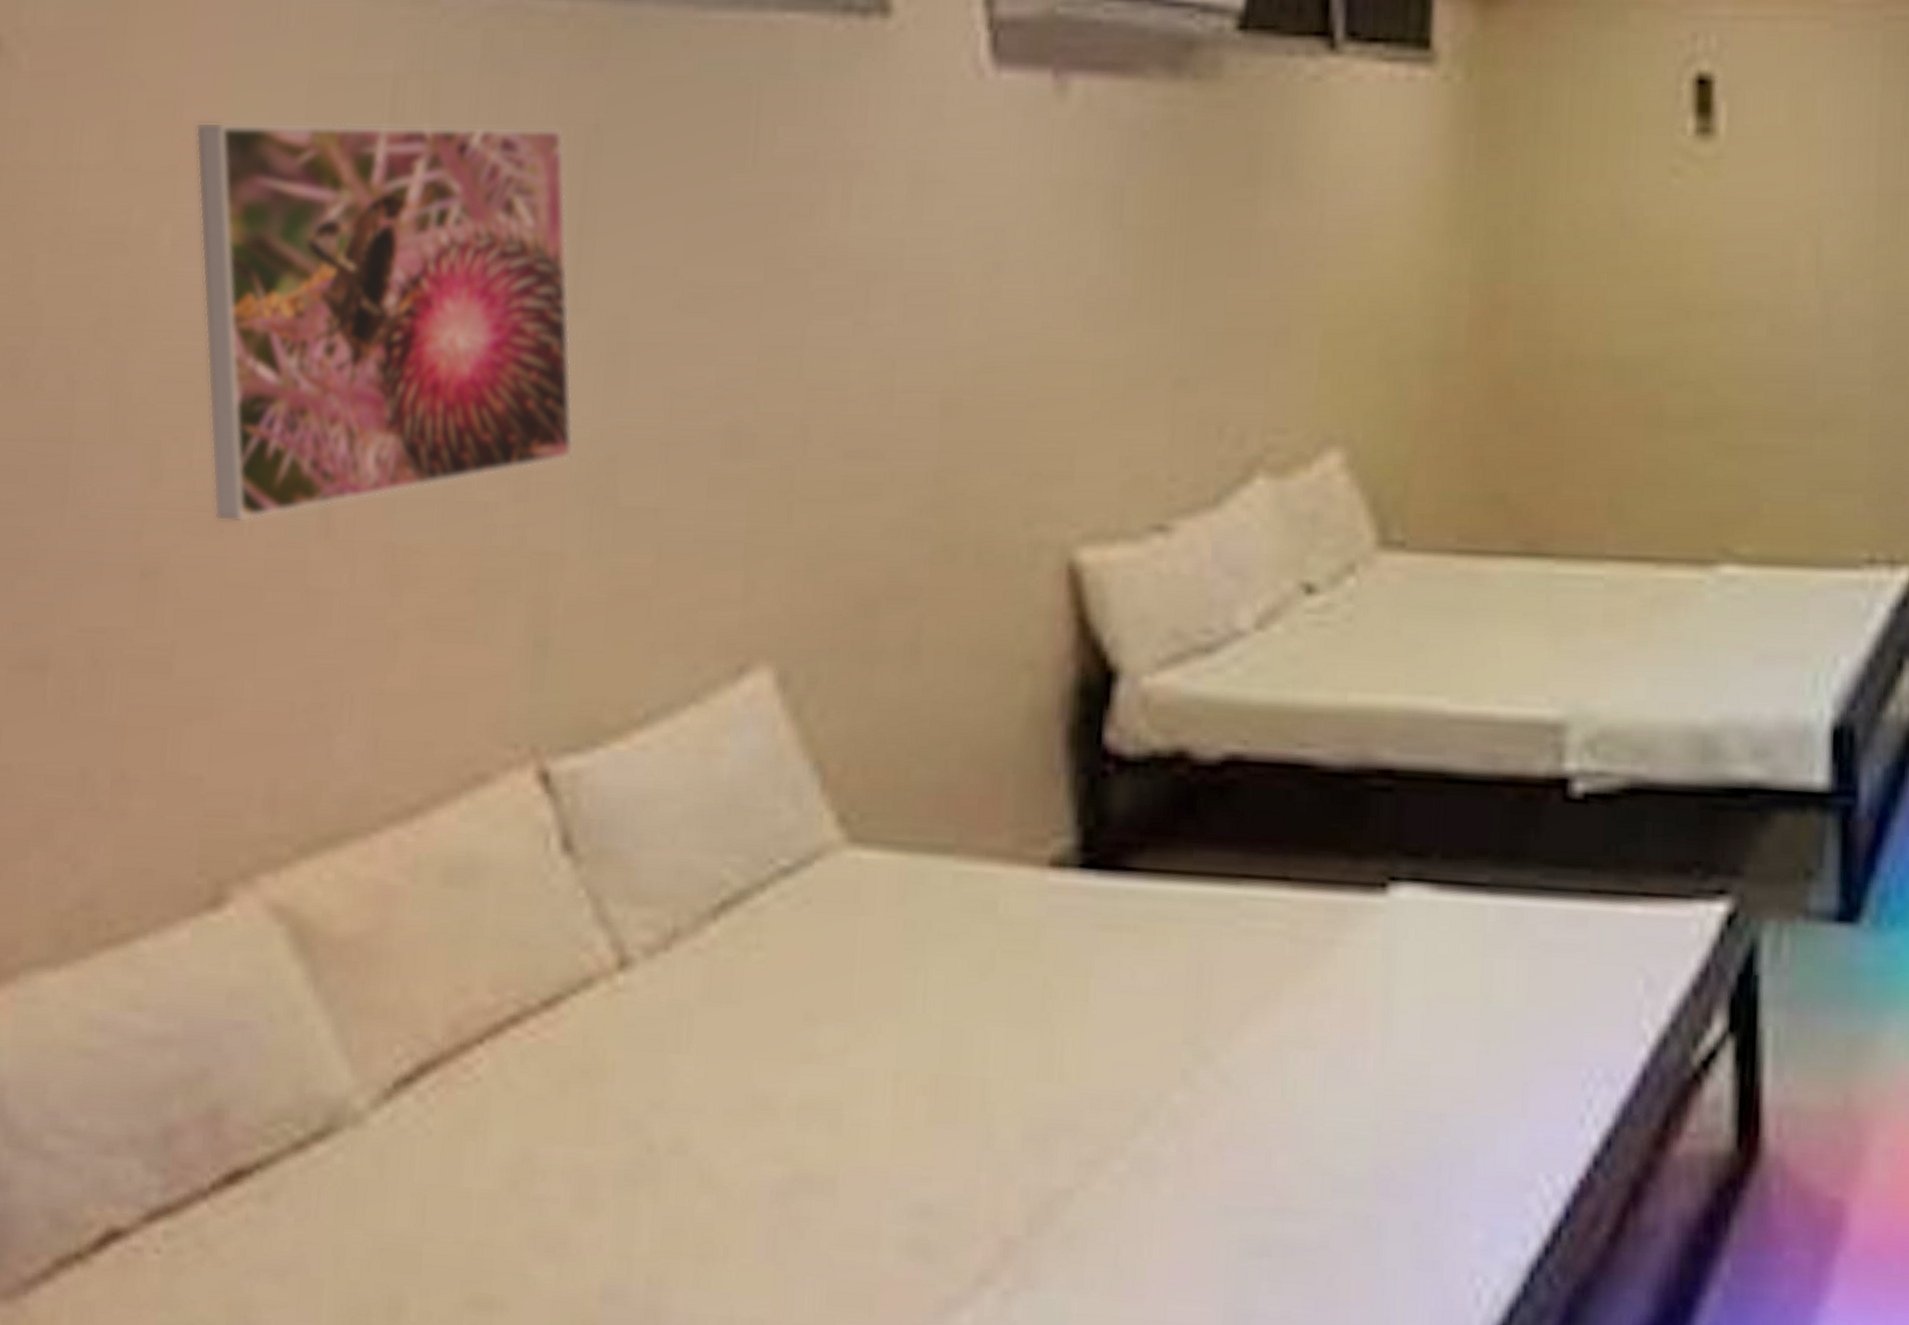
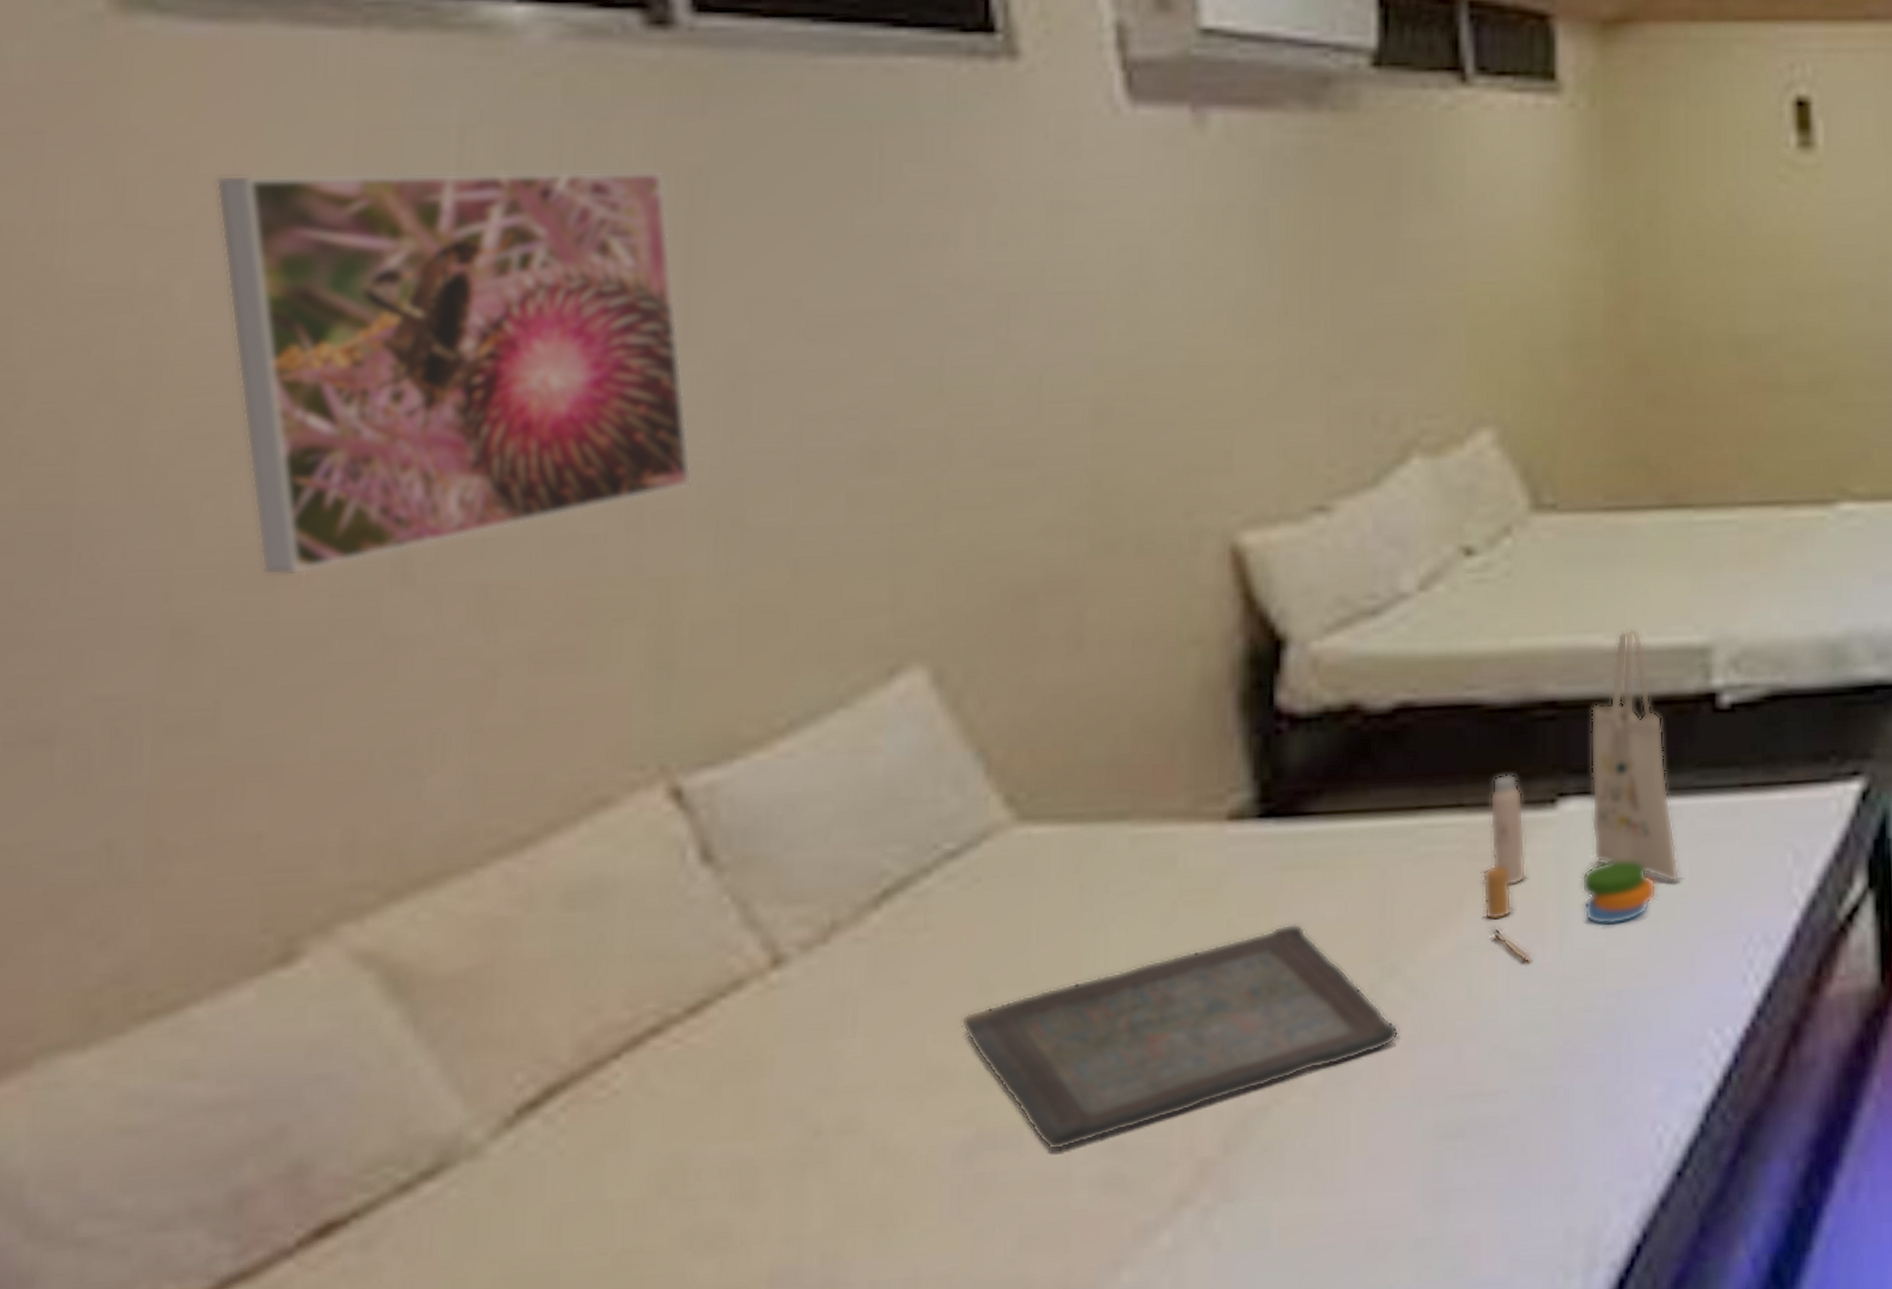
serving tray: none [785,990,1210,1205] -> present [961,923,1400,1151]
tote bag: none [1303,694,1517,1069] -> present [1483,629,1680,964]

